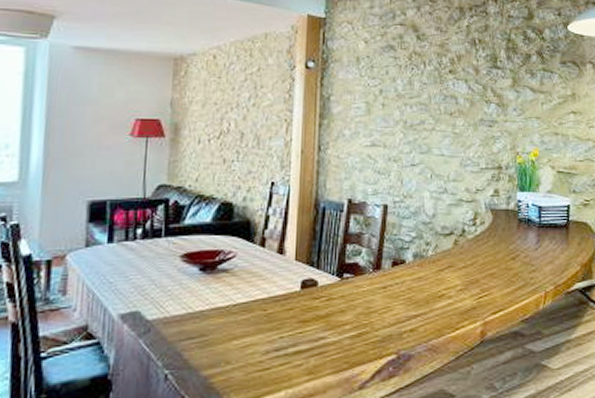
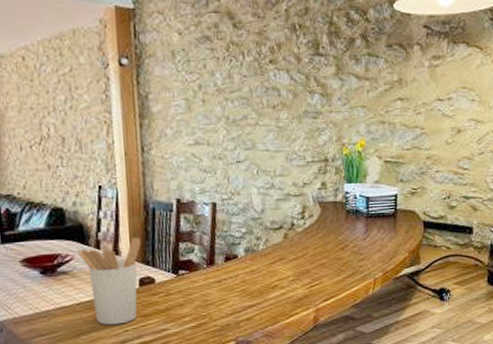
utensil holder: none [241,236,307,331] -> present [77,236,141,326]

